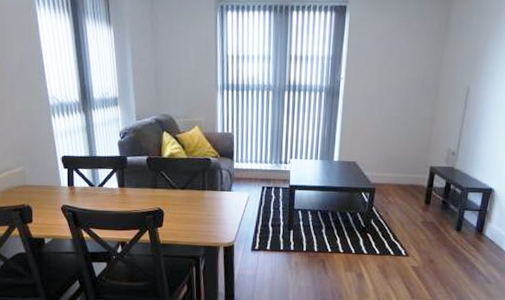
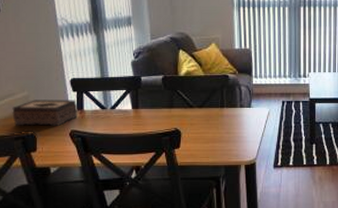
tissue box: none [10,174,69,200] -> present [12,100,78,126]

